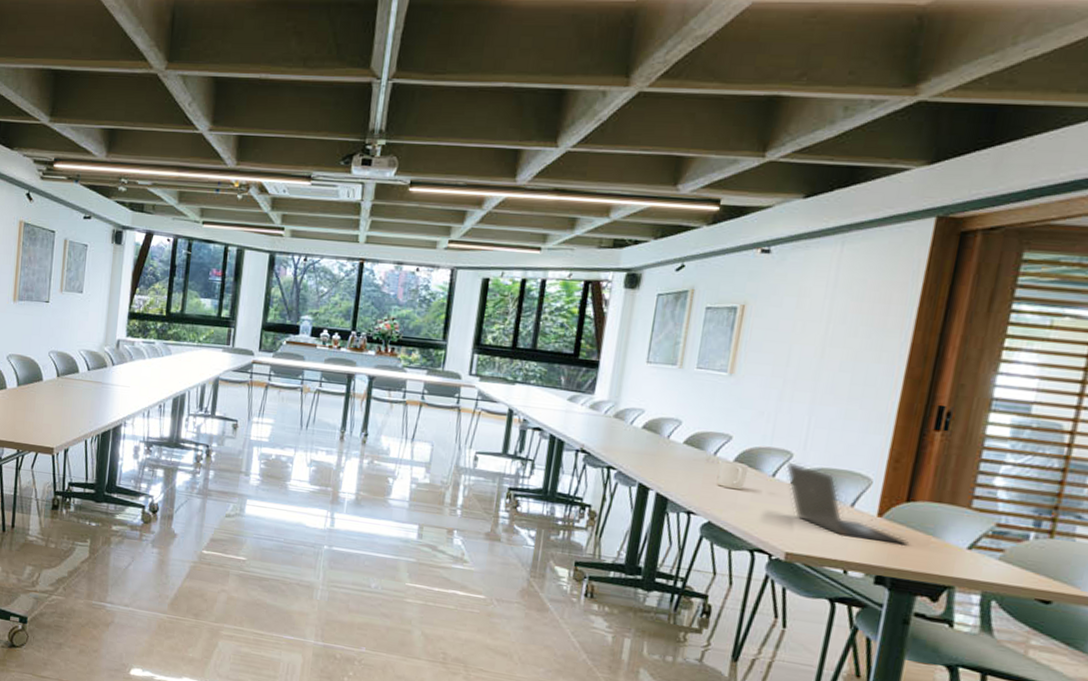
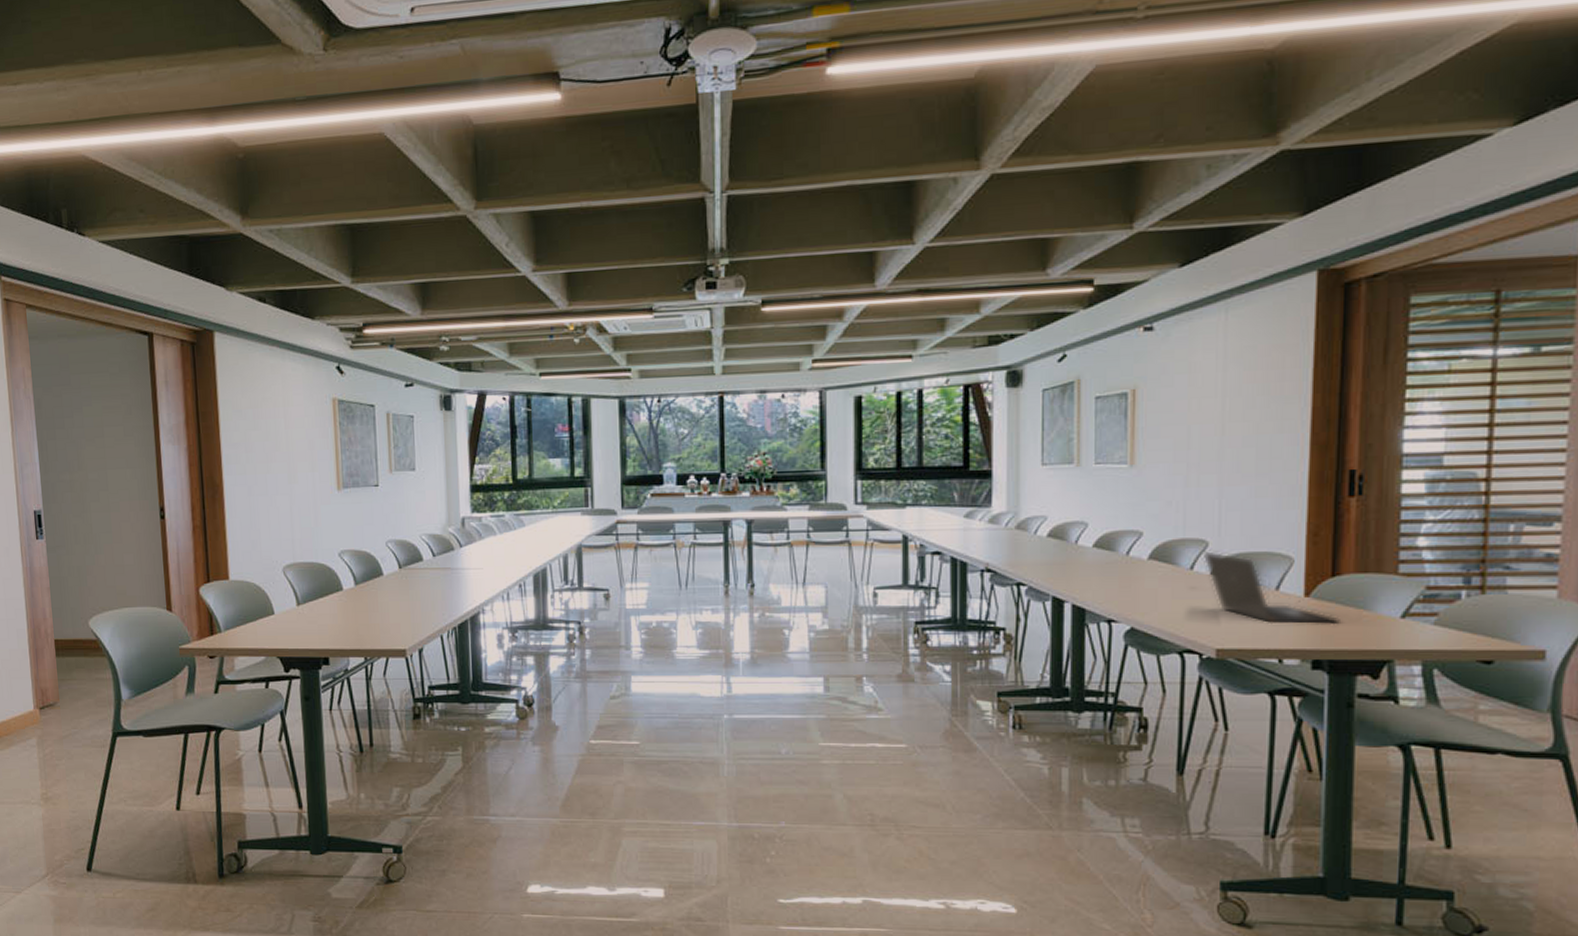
mug: present [716,460,749,490] -> none [1133,559,1165,589]

